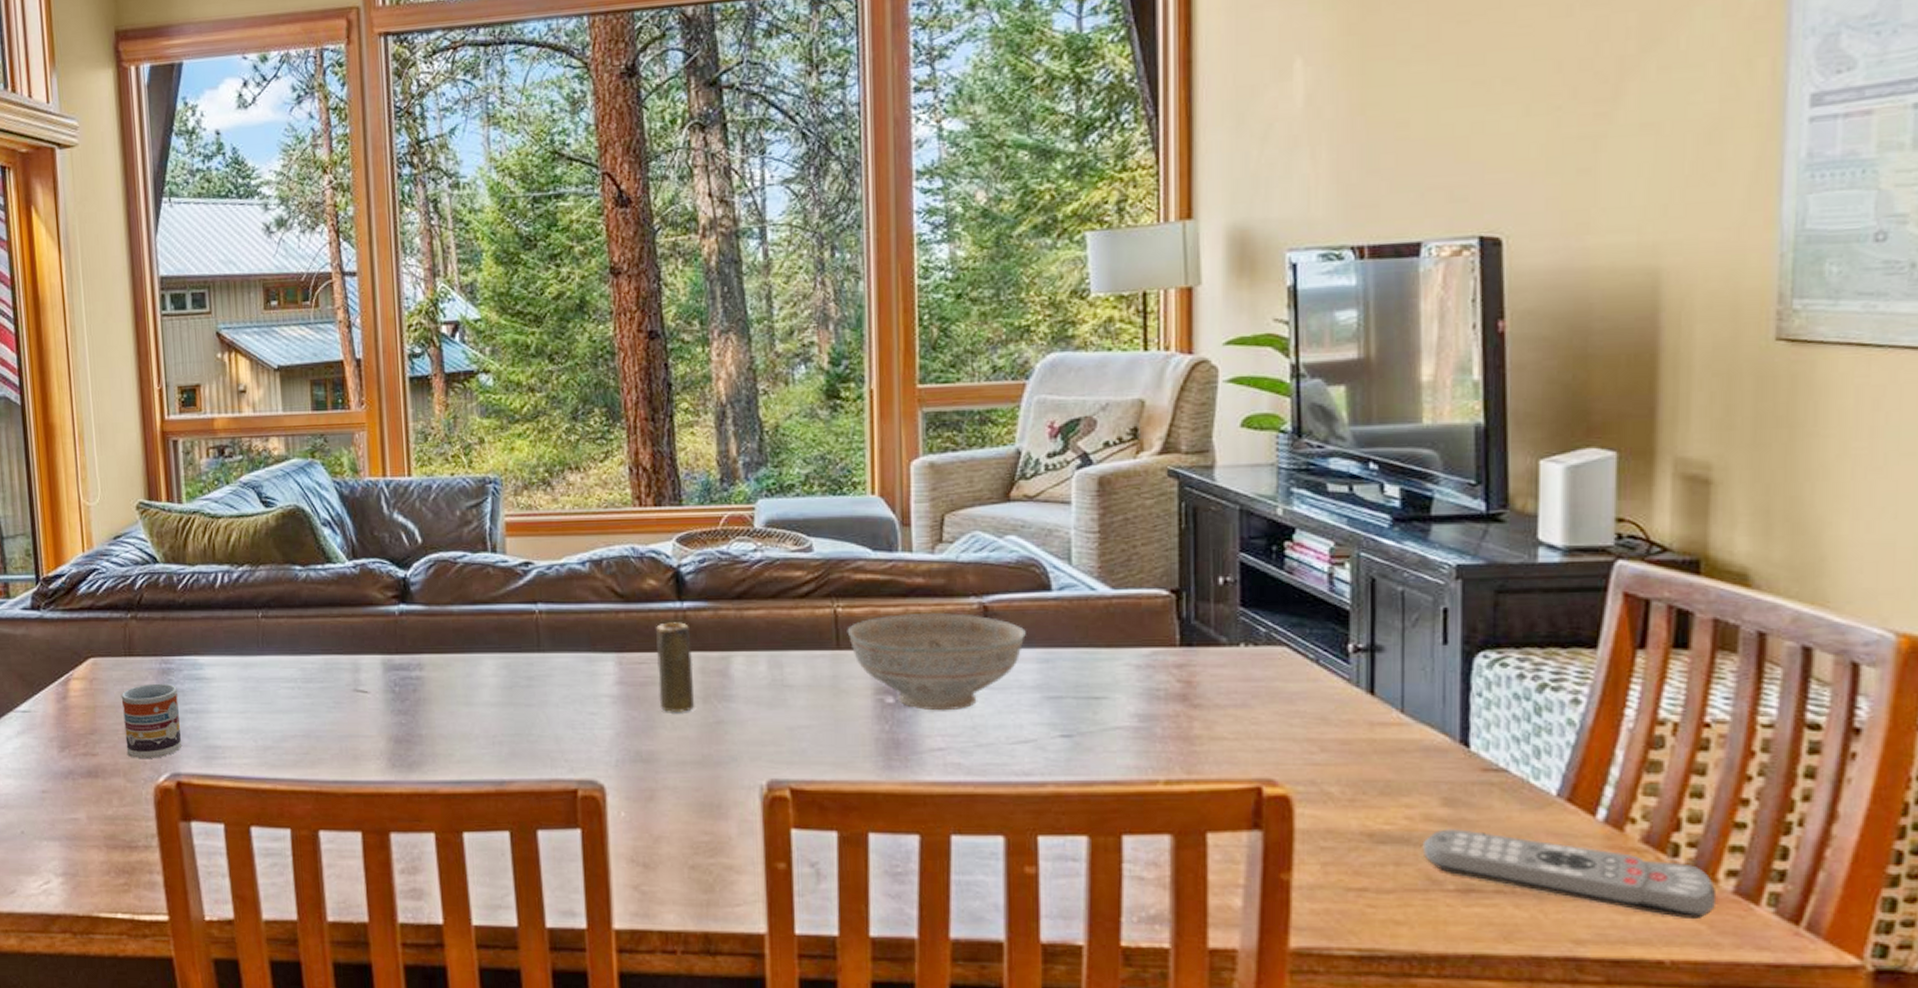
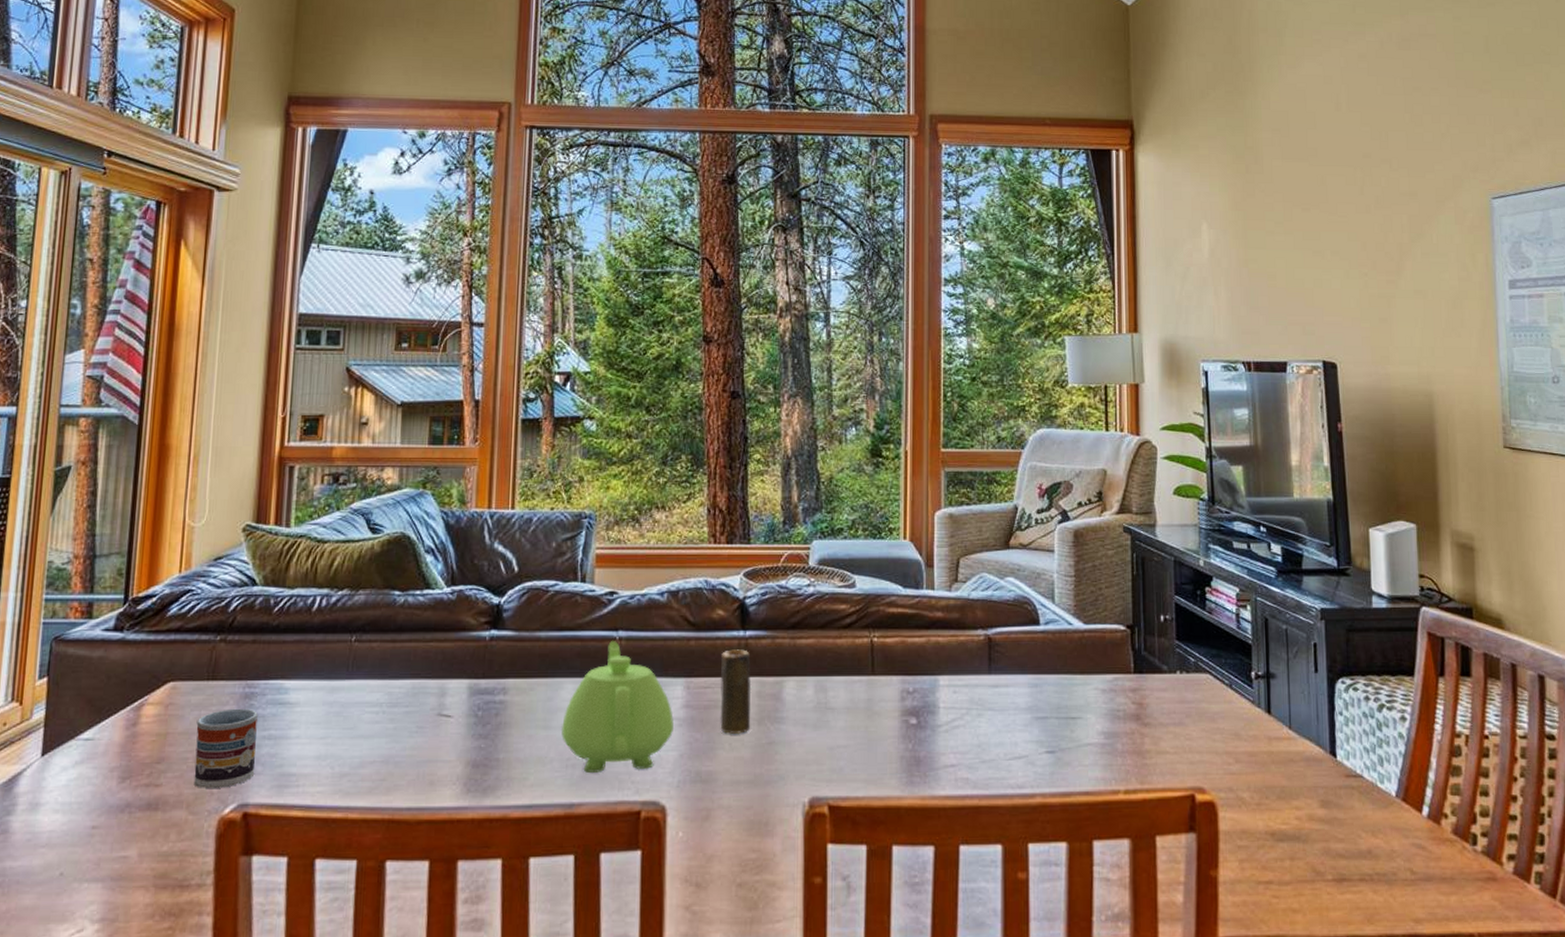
teapot: none [483,614,607,750] -> present [560,641,674,773]
decorative bowl: present [847,612,1026,711] -> none [880,643,1020,731]
remote control: present [1422,829,1717,920] -> none [1308,827,1503,898]

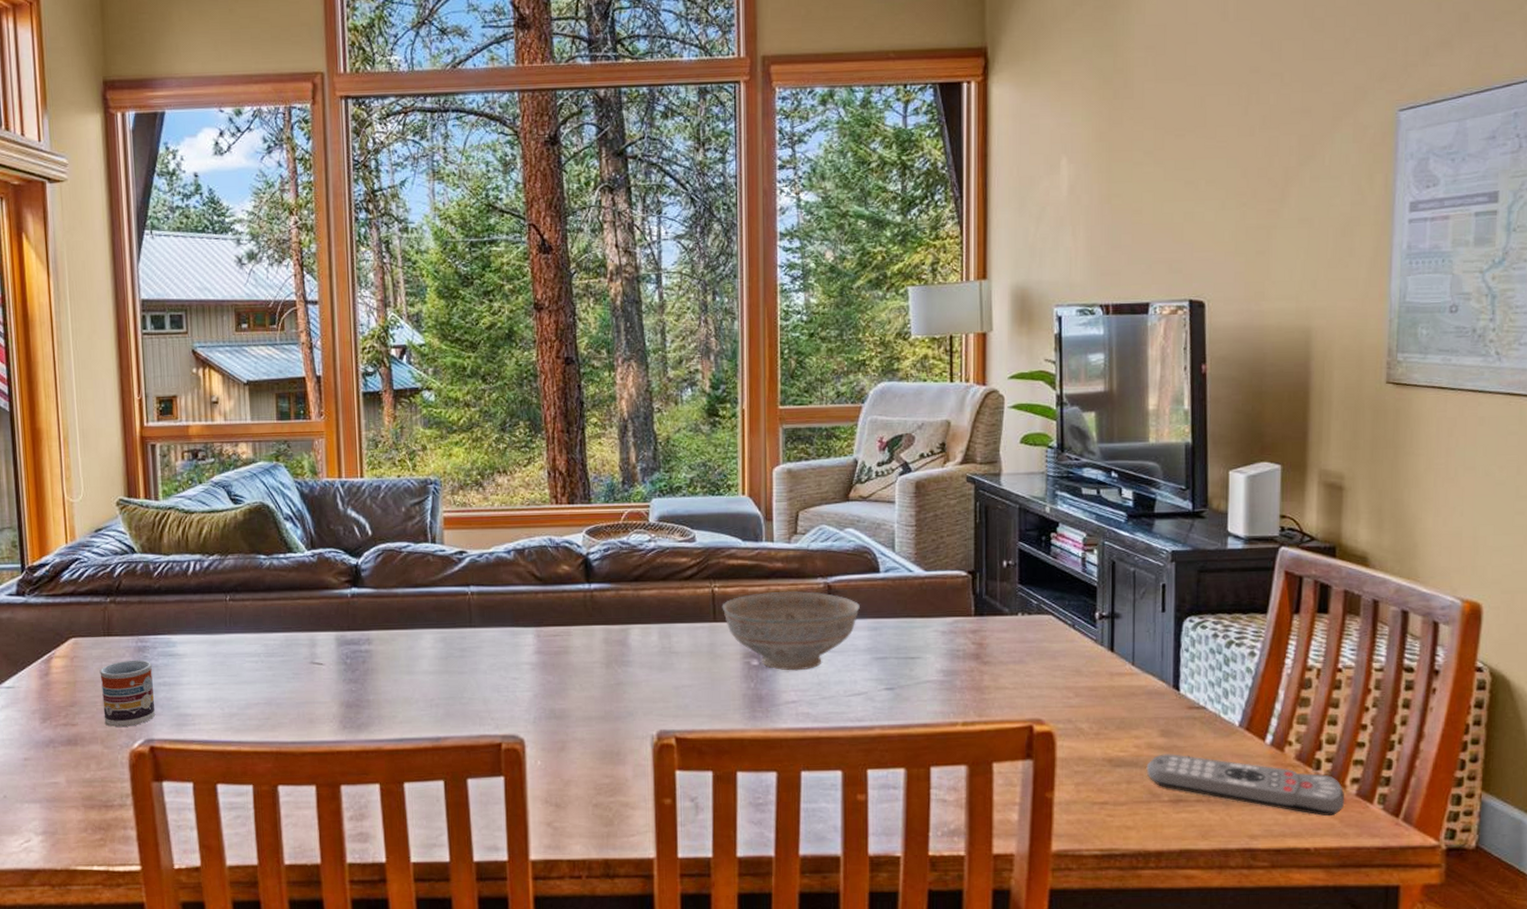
teapot: present [560,641,674,773] -> none [423,595,527,711]
candle: present [720,649,752,734] -> none [567,601,600,676]
decorative bowl: none [880,643,1020,731] -> present [722,591,860,671]
remote control: none [1308,827,1503,898] -> present [1146,754,1345,817]

